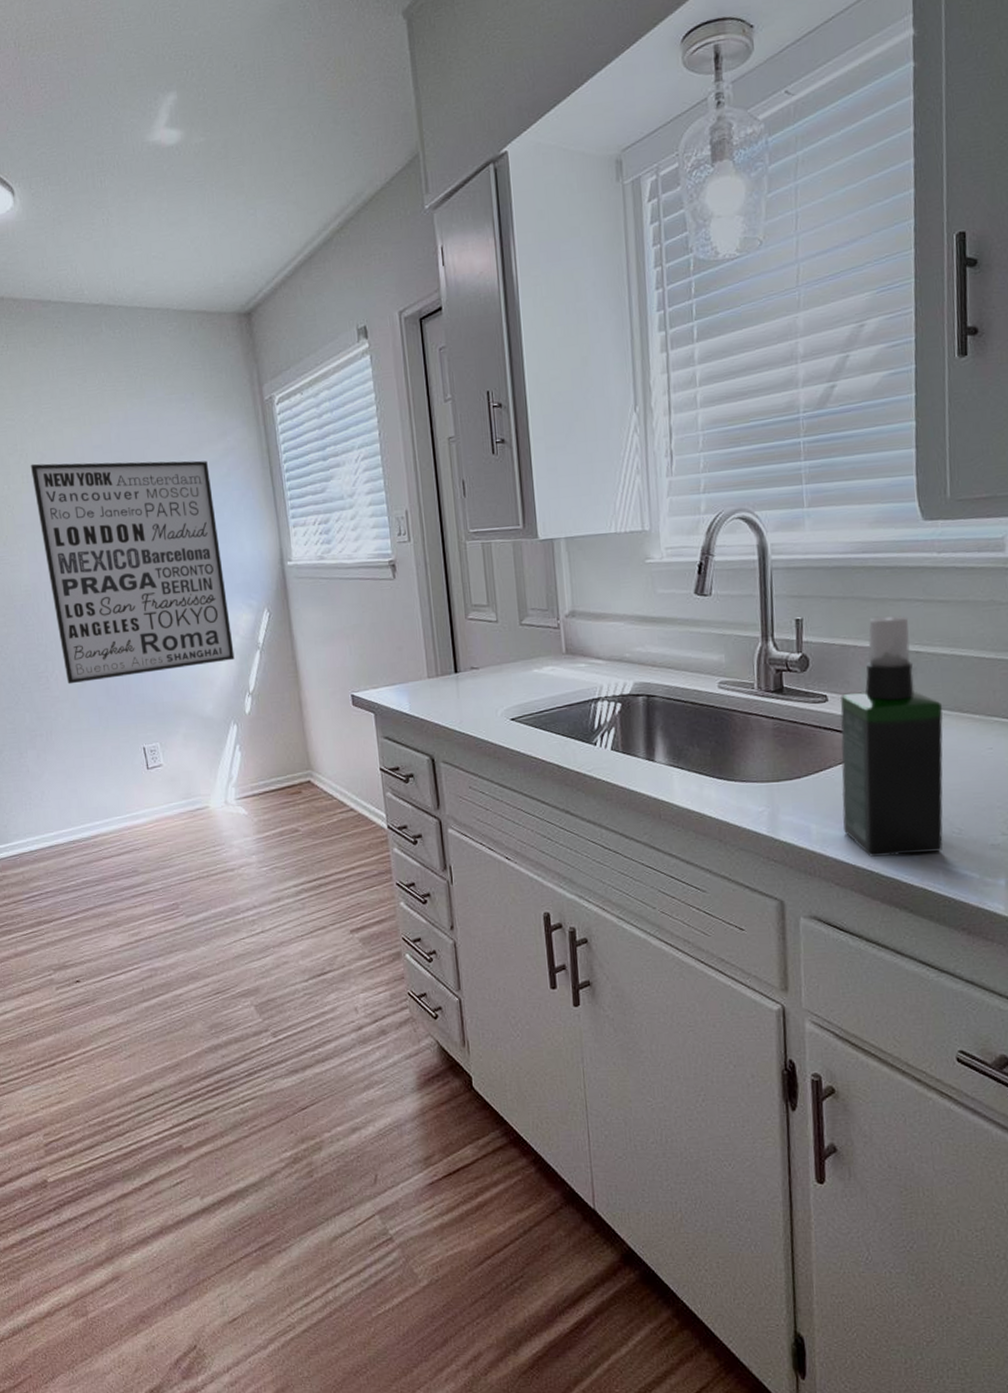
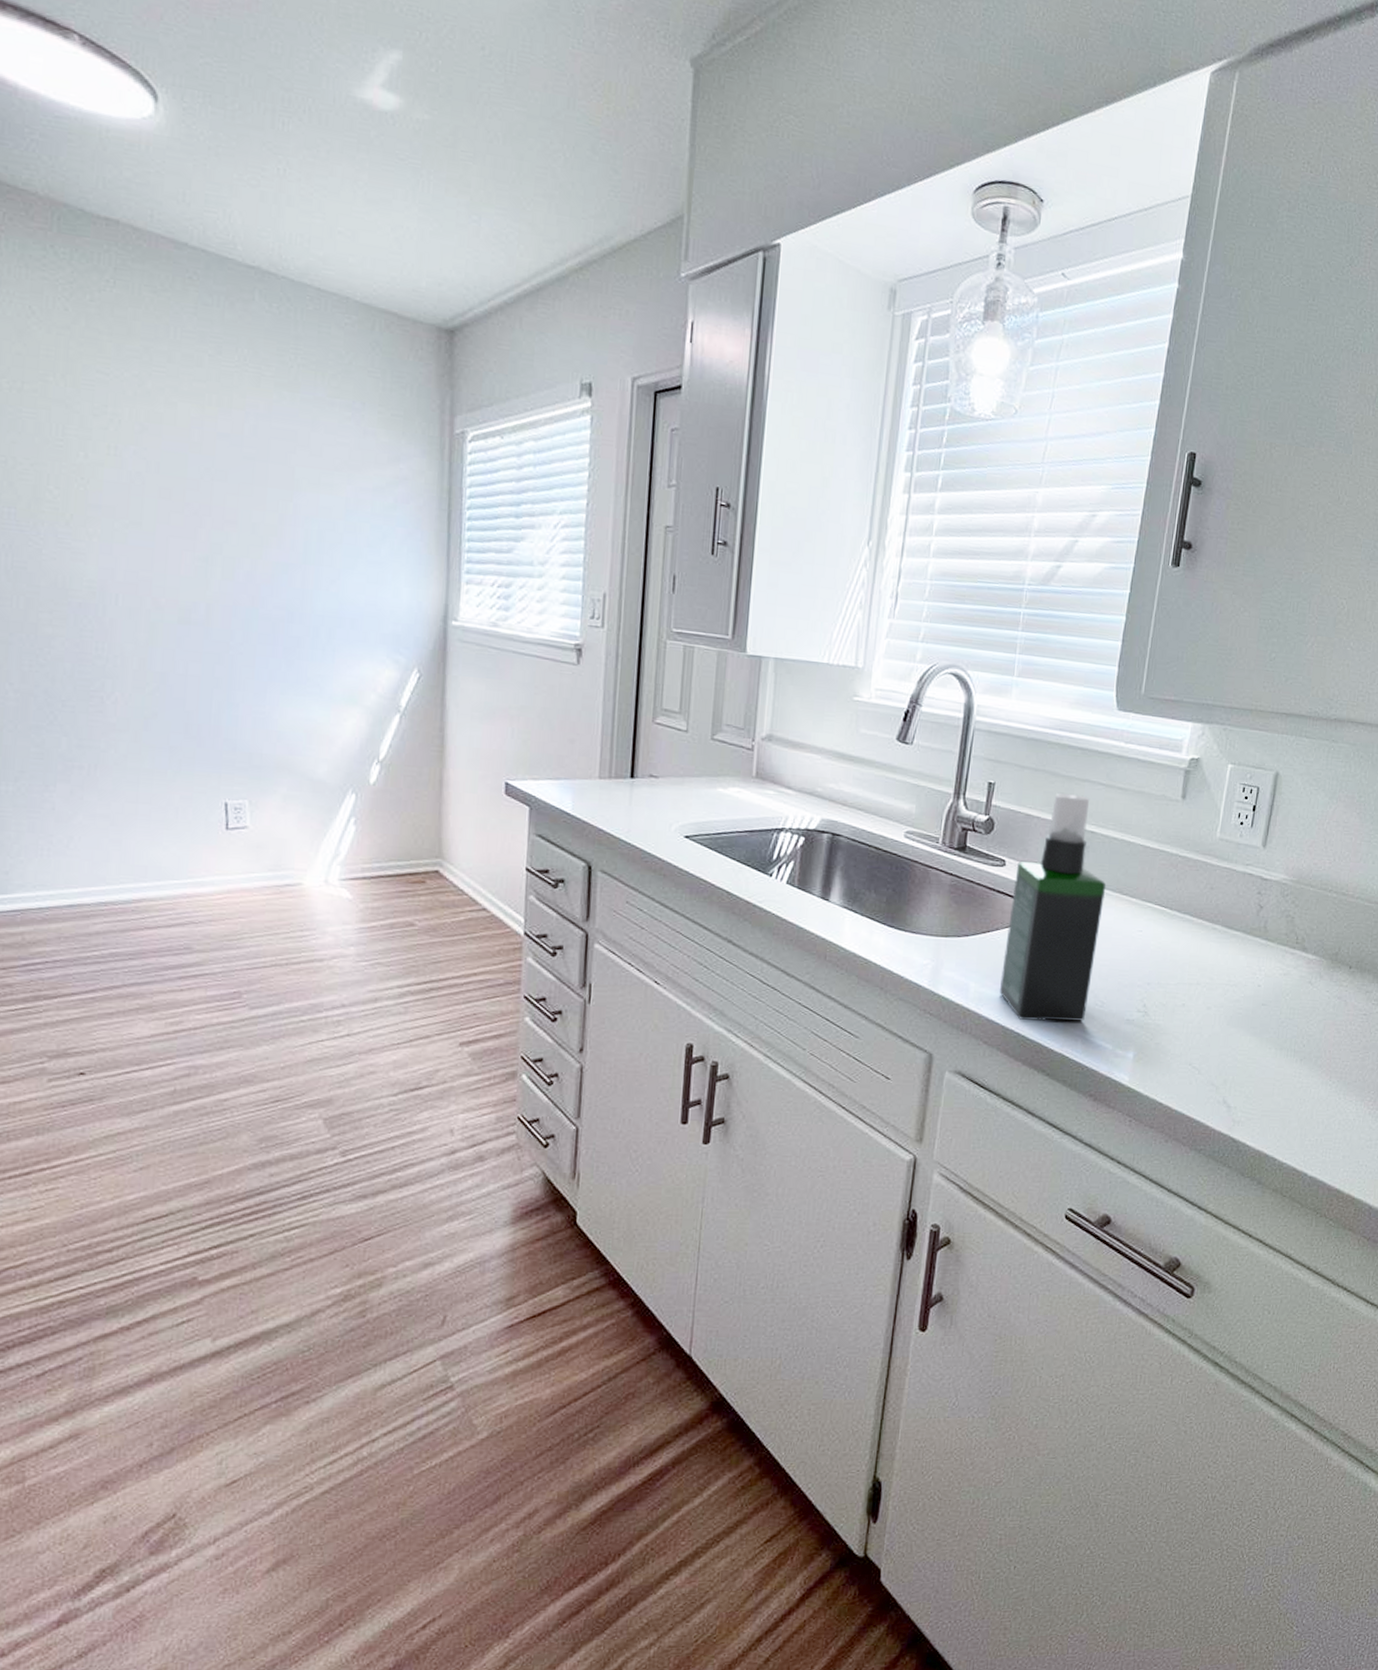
wall art: present [30,460,235,684] -> none [122,434,370,720]

